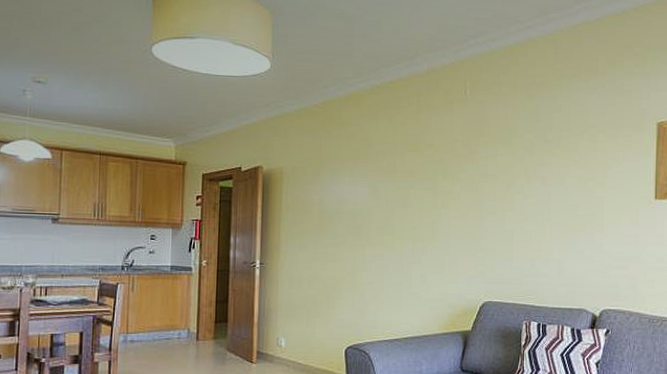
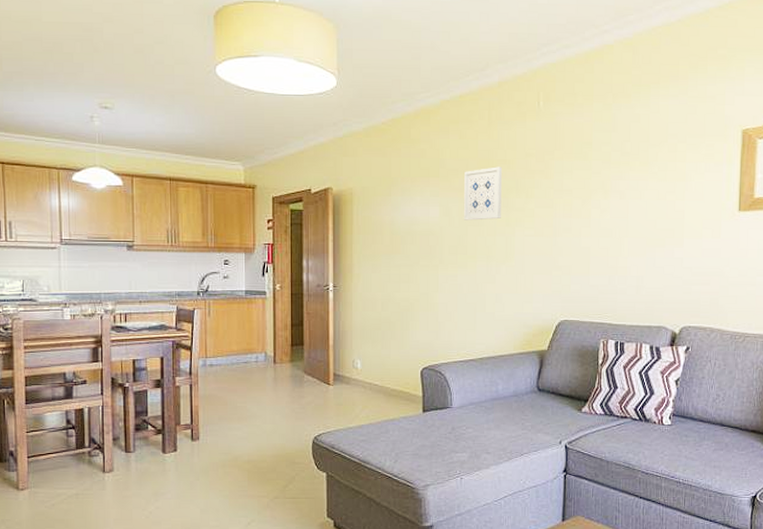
wall art: none [391,150,429,202] -> present [463,167,502,221]

